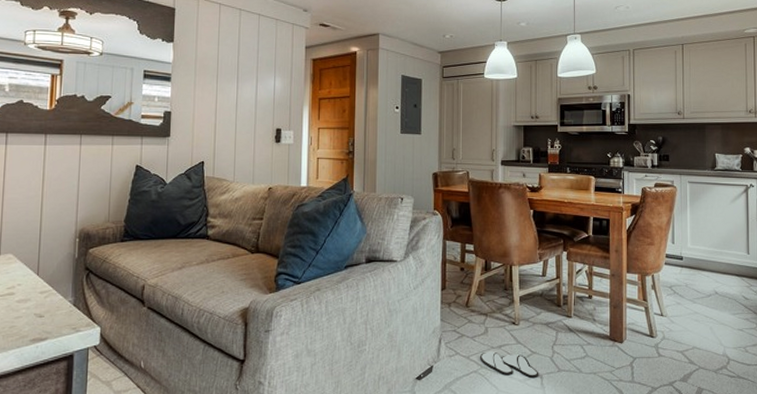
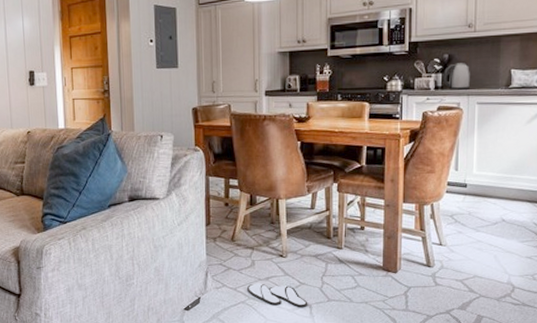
kettle: none [659,145,681,169] -> present [444,63,470,90]

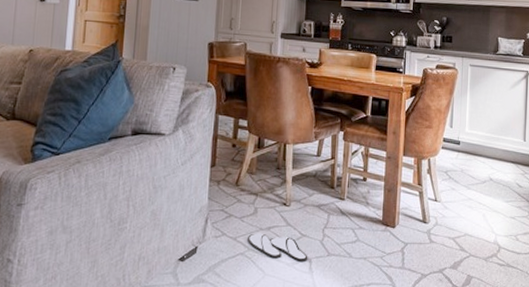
kettle: present [444,63,470,90] -> none [442,26,465,52]

